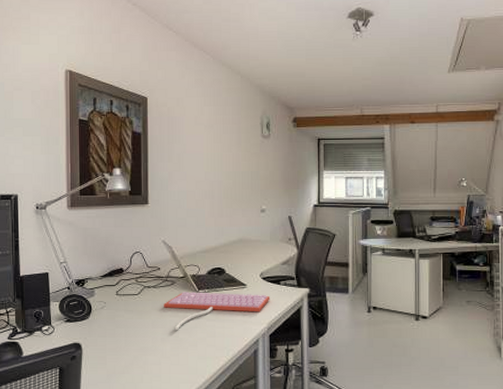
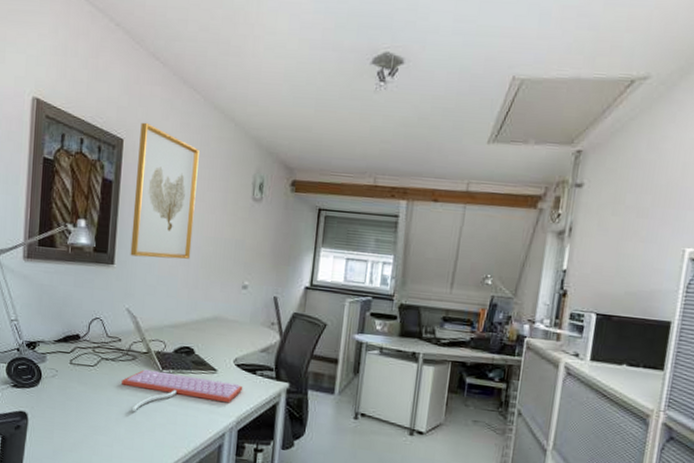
wall art: none [161,82,214,195] -> present [130,122,200,260]

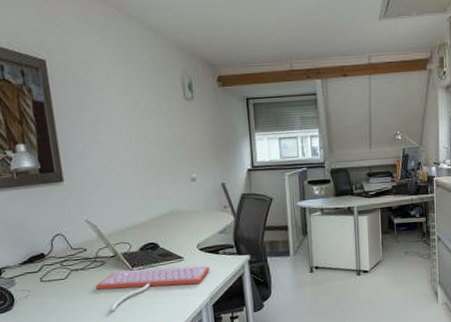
wall art: present [130,122,200,260] -> none [60,40,137,171]

